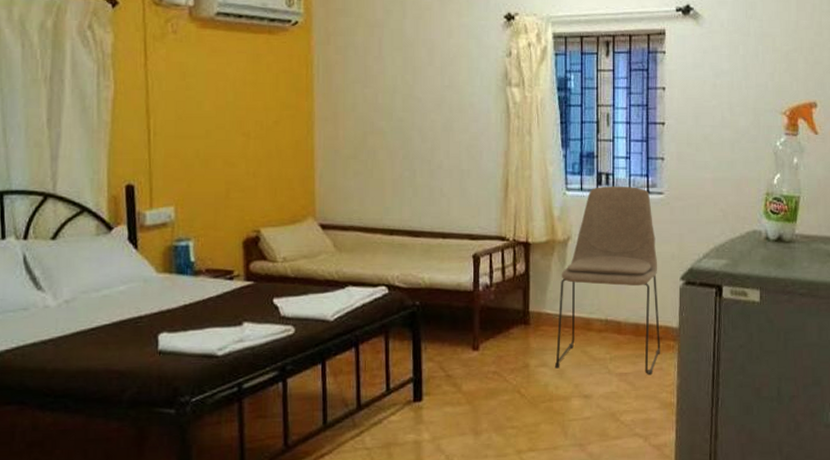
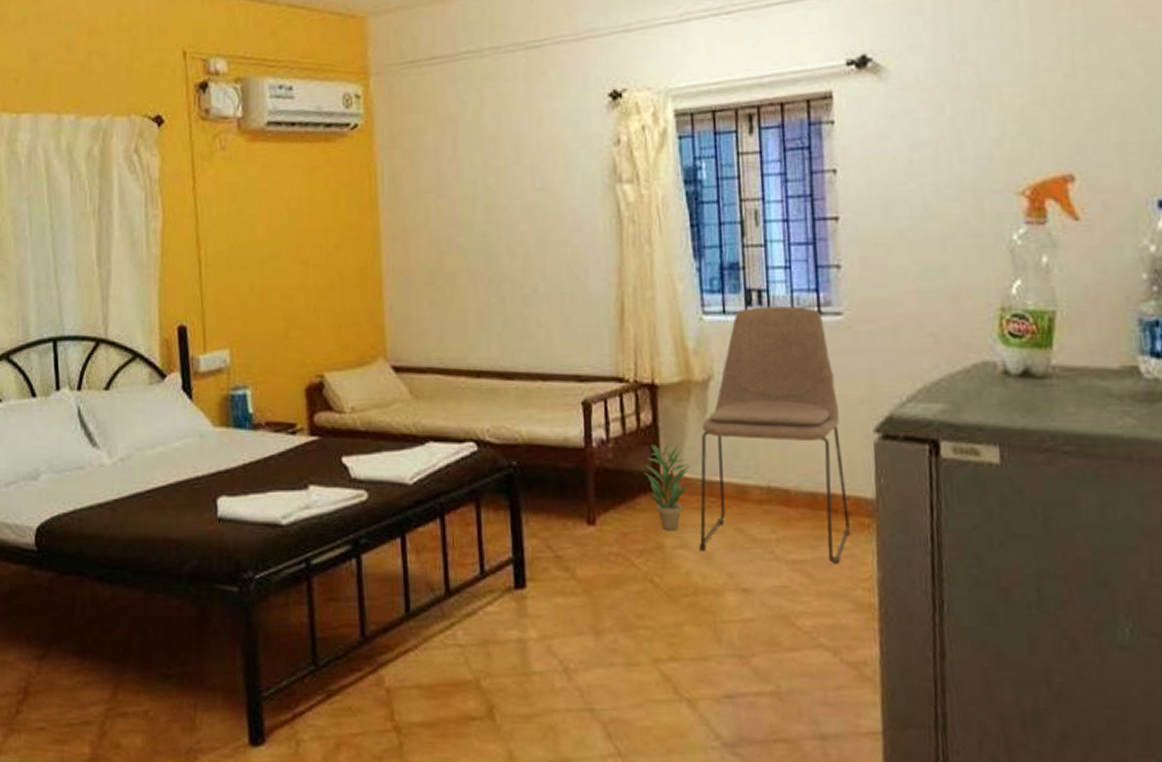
potted plant: none [517,288,552,354] -> present [644,444,691,531]

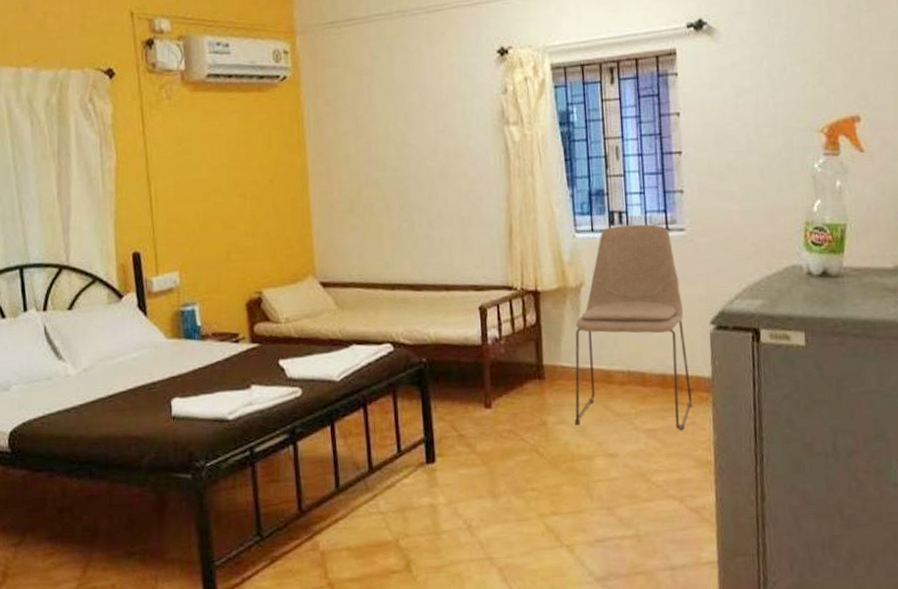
potted plant: present [644,444,691,531] -> none [530,339,567,410]

